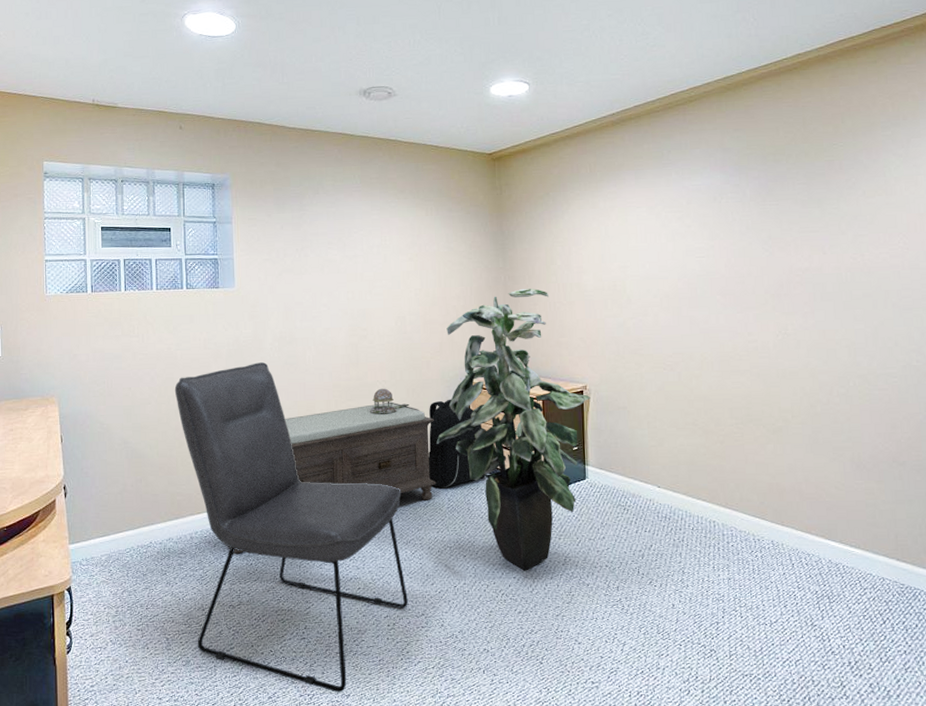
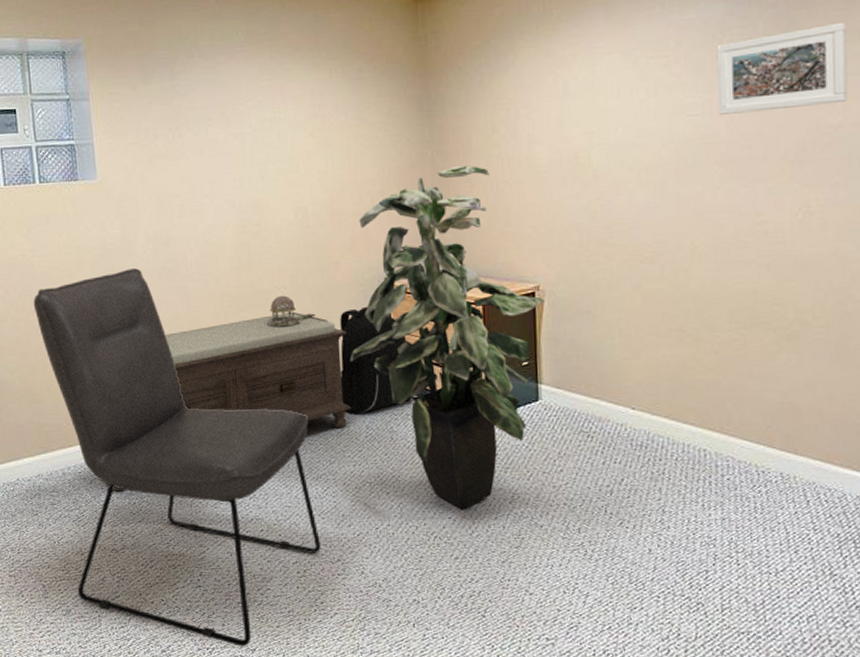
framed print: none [717,192,812,257] -> present [716,21,848,115]

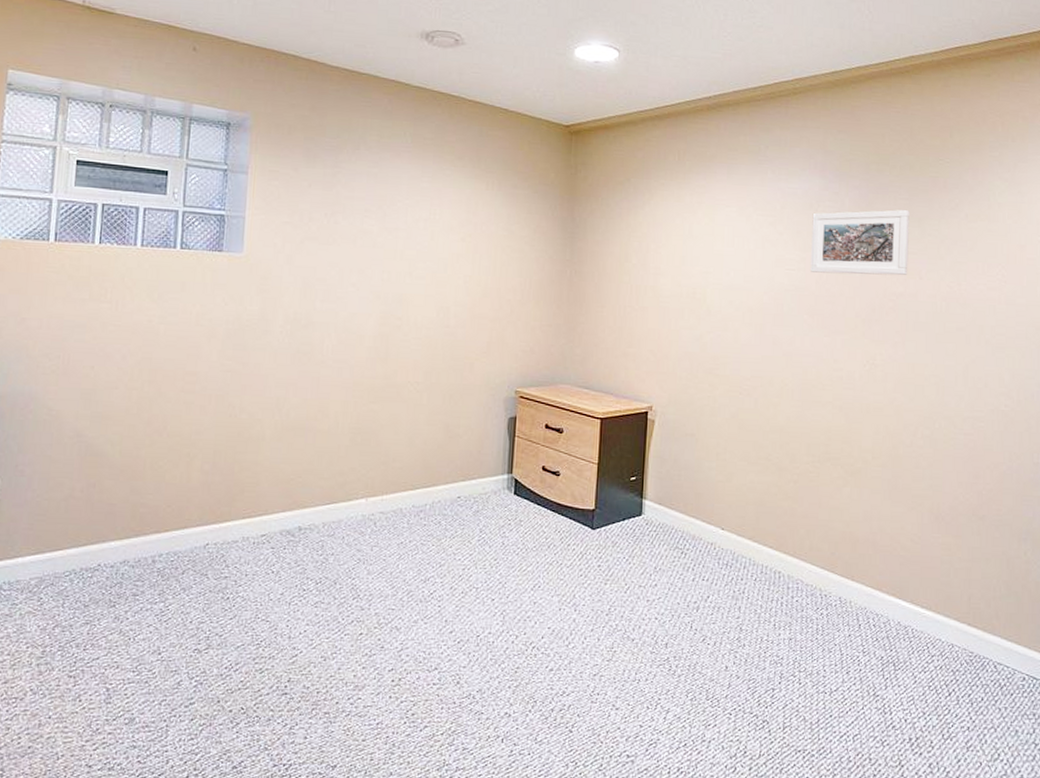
chair: present [33,268,321,647] -> none [146,348,425,763]
bench: present [114,311,352,492] -> none [208,408,472,584]
lantern: present [266,295,316,327] -> none [395,391,445,423]
backpack: present [340,306,413,414] -> none [459,410,529,517]
indoor plant: present [350,166,545,509] -> none [472,287,656,620]

